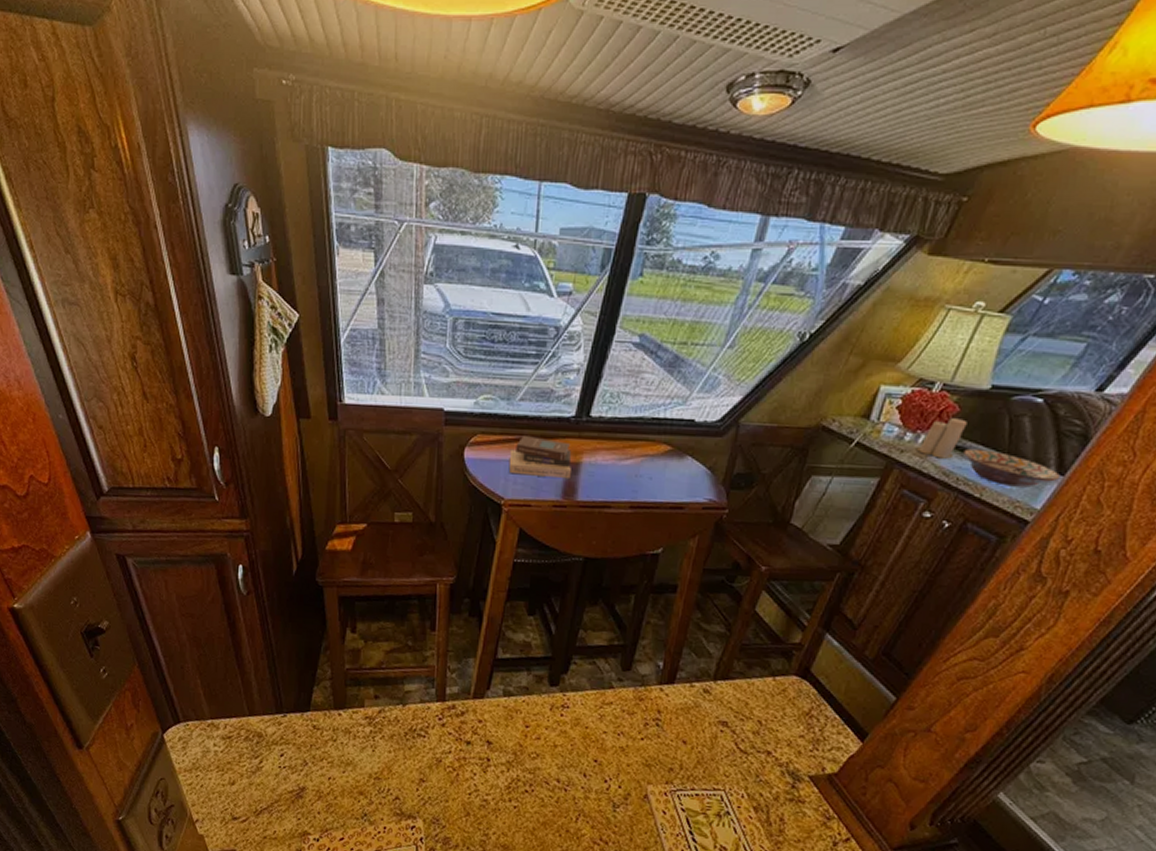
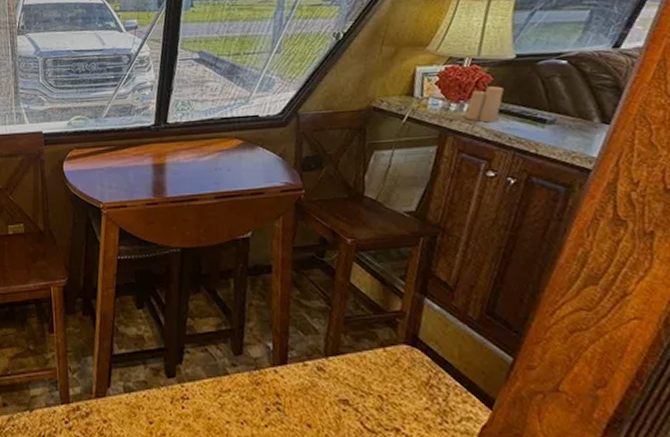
books: present [508,436,571,480] -> none [102,146,158,180]
decorative bowl: present [963,448,1060,489] -> none [508,109,606,141]

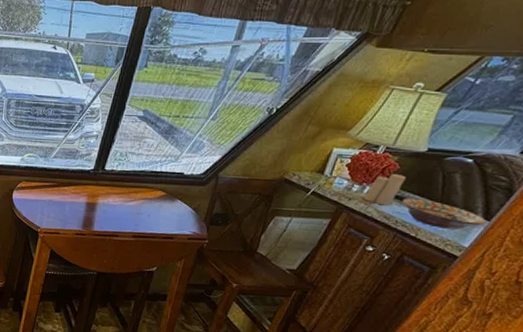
decorative bowl: none [508,109,606,141] -> present [402,198,486,231]

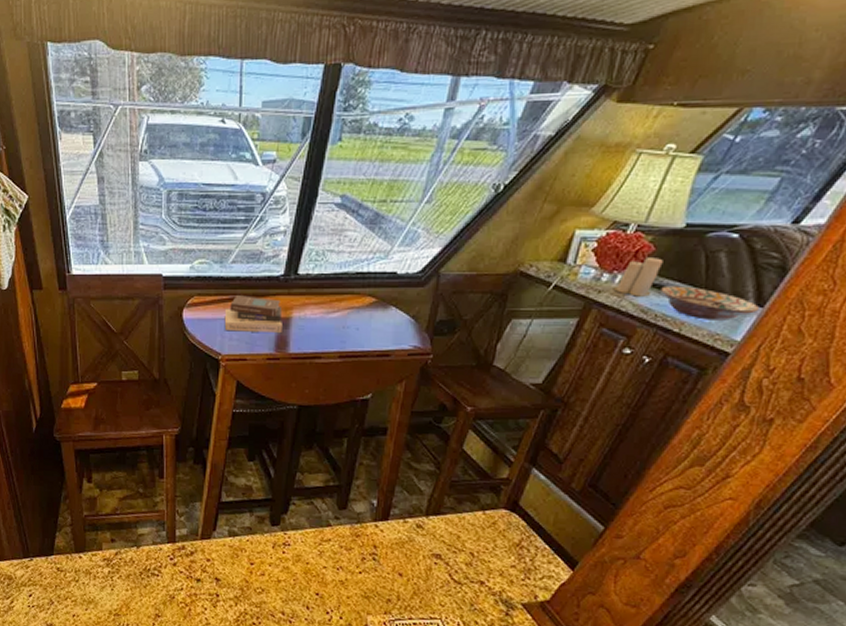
books: none [44,183,90,215] -> present [224,295,282,334]

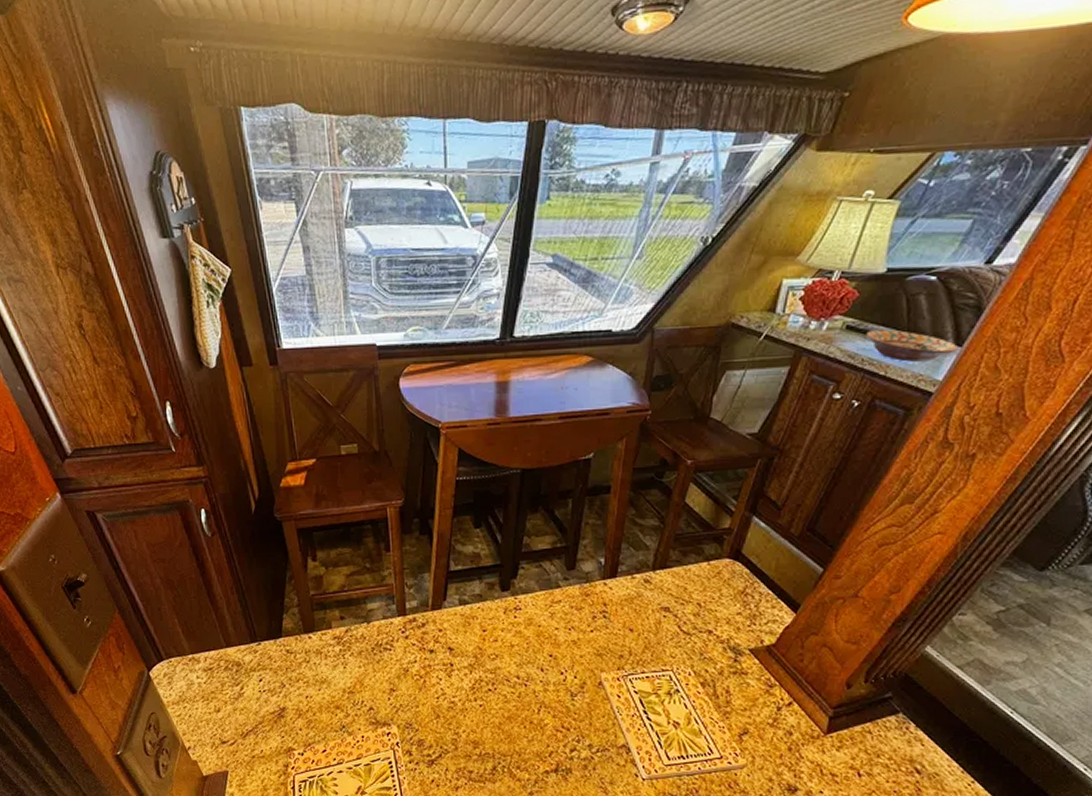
books: present [224,295,282,334] -> none [442,361,501,399]
candle: present [613,256,663,297] -> none [821,302,867,343]

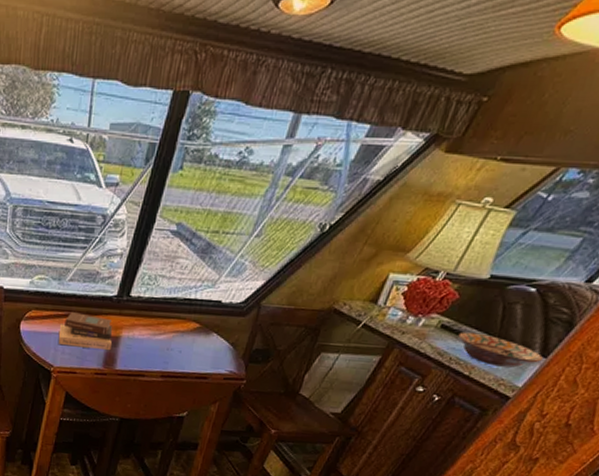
books: none [442,361,501,399] -> present [58,312,112,351]

